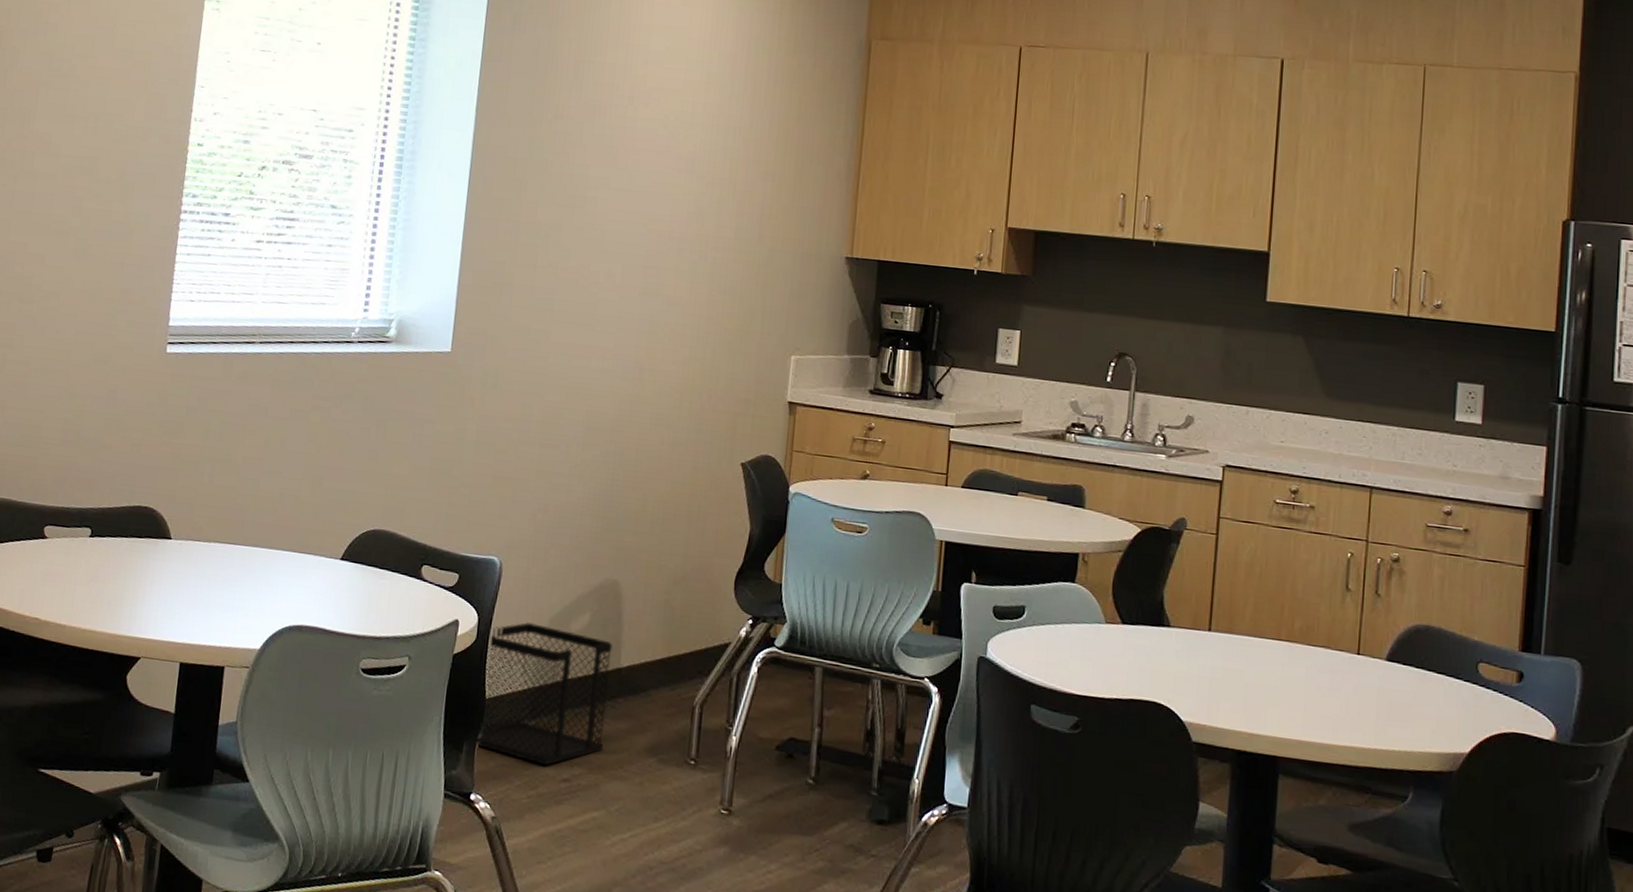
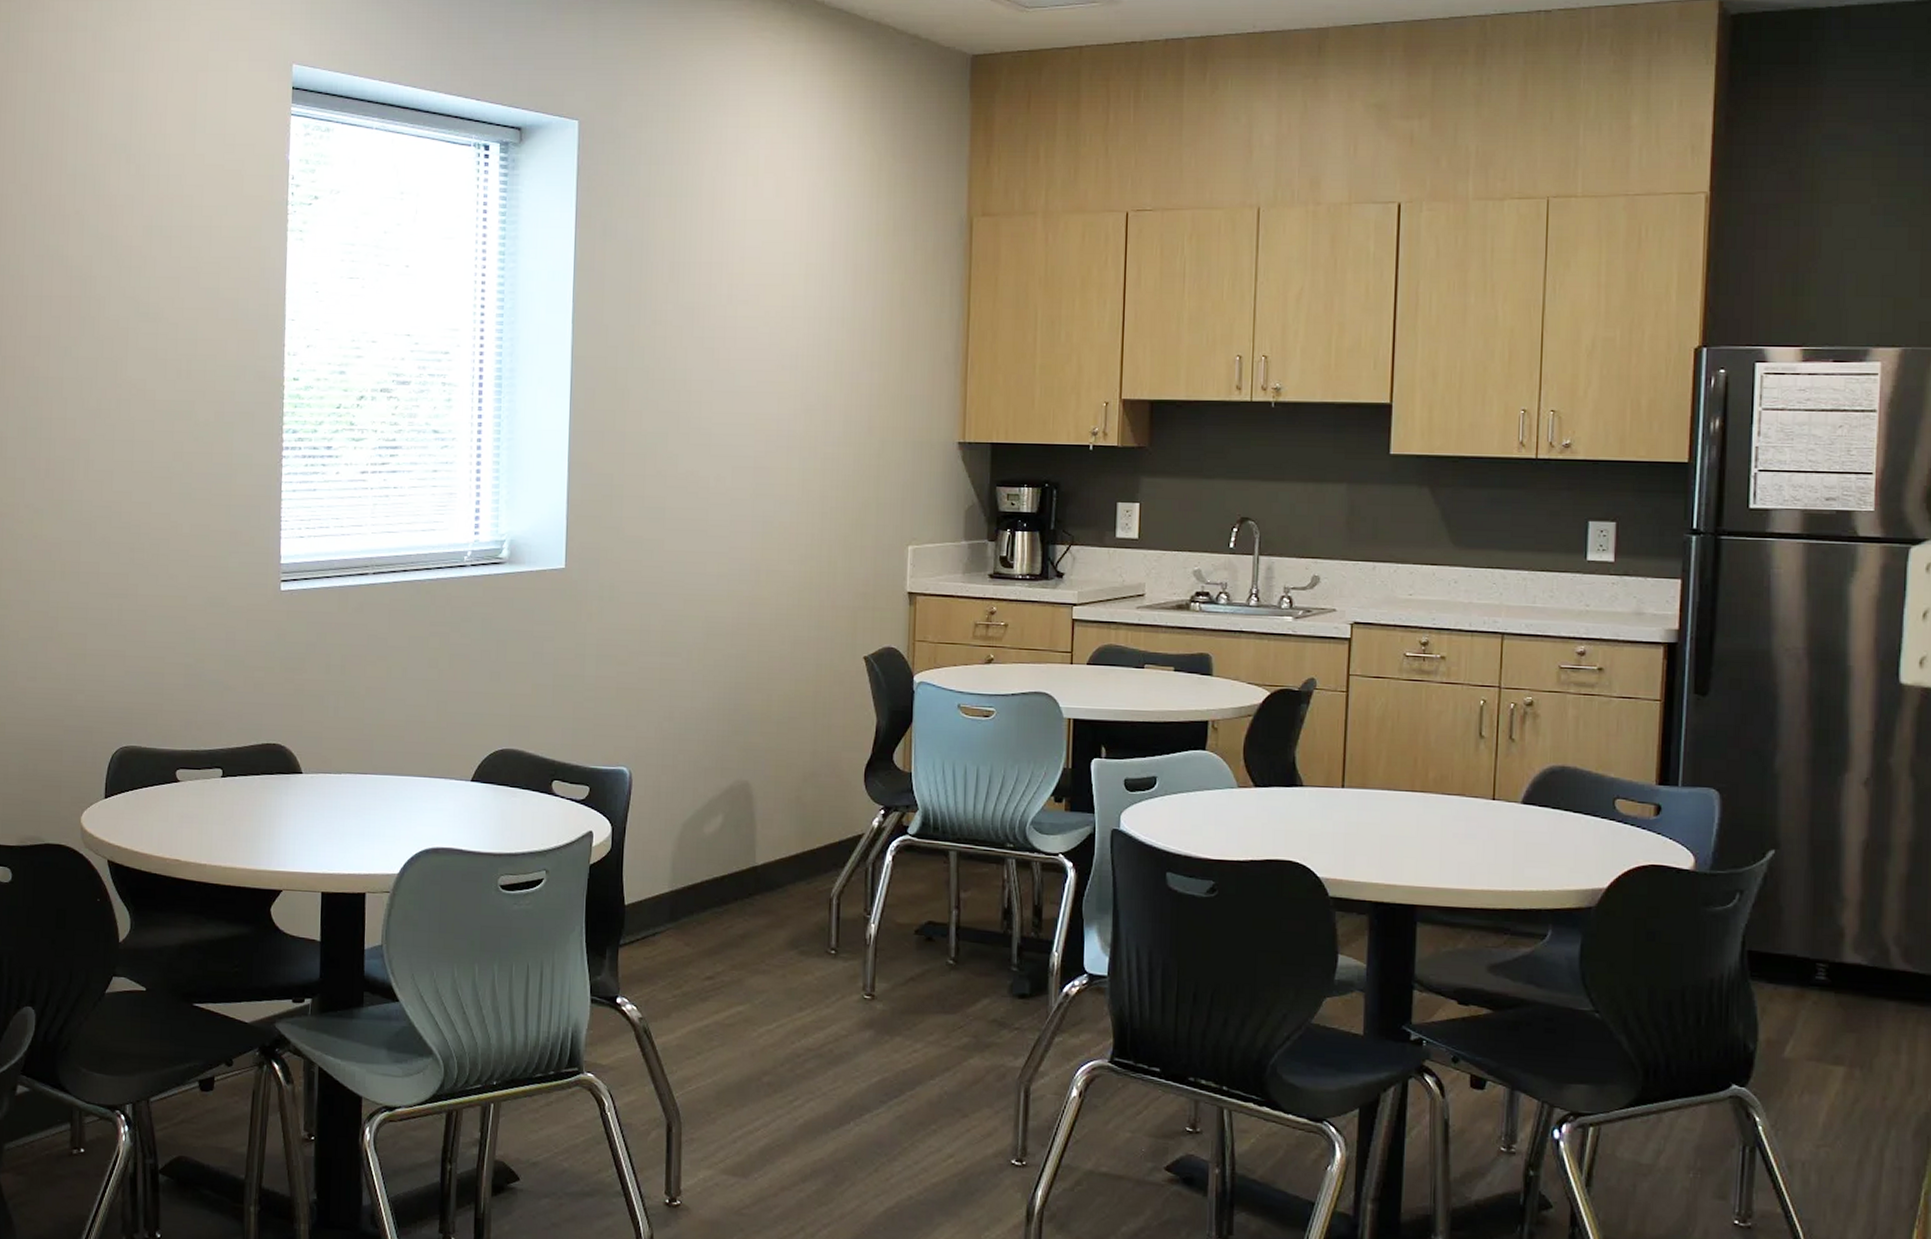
wastebasket: present [476,622,613,766] -> none [618,829,748,965]

